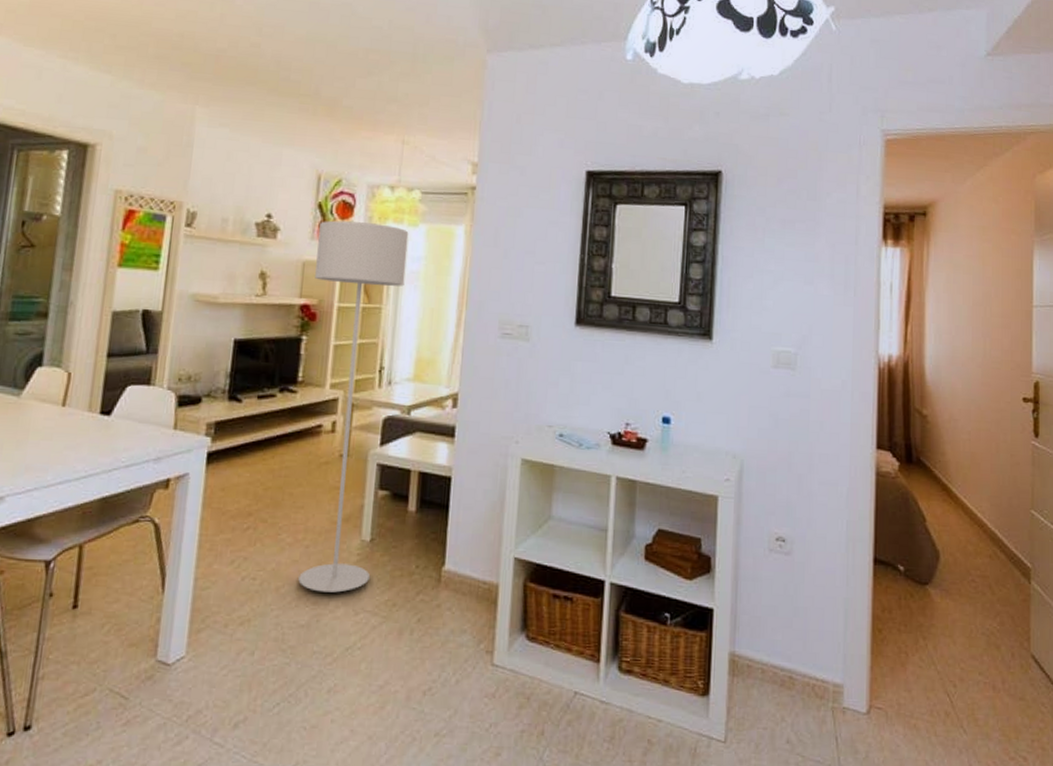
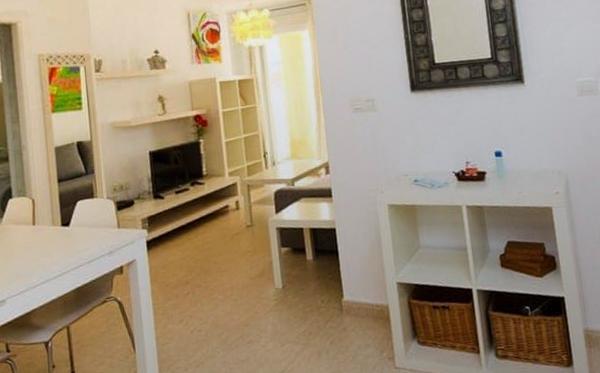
floor lamp: present [298,220,409,593] -> none [195,41,287,333]

